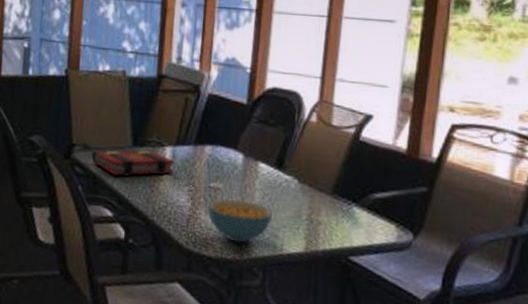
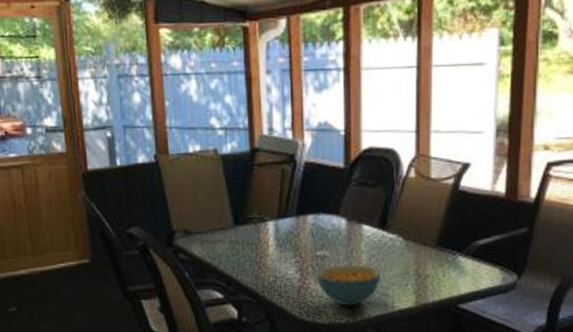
book: present [91,149,175,177] -> none [194,226,279,257]

